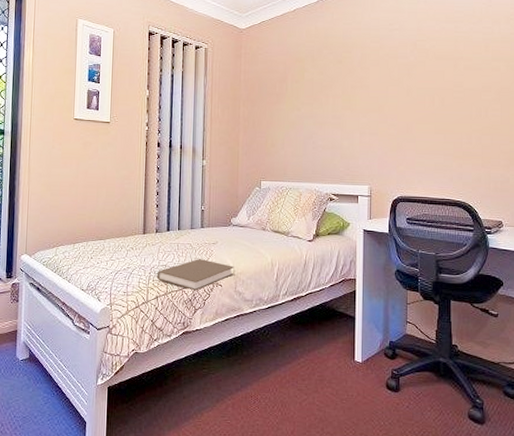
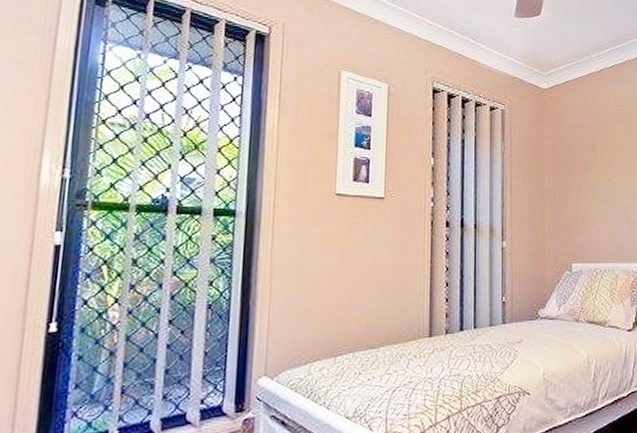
book: present [157,259,234,291] -> none [449,362,544,404]

